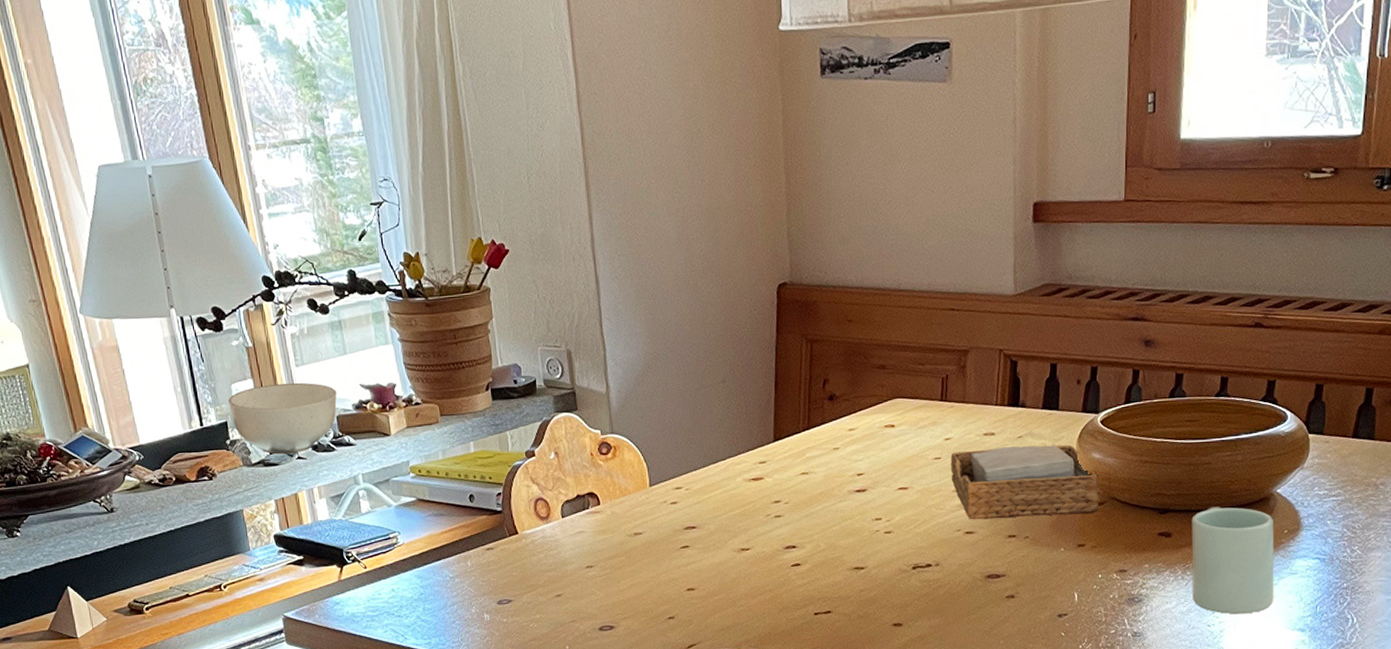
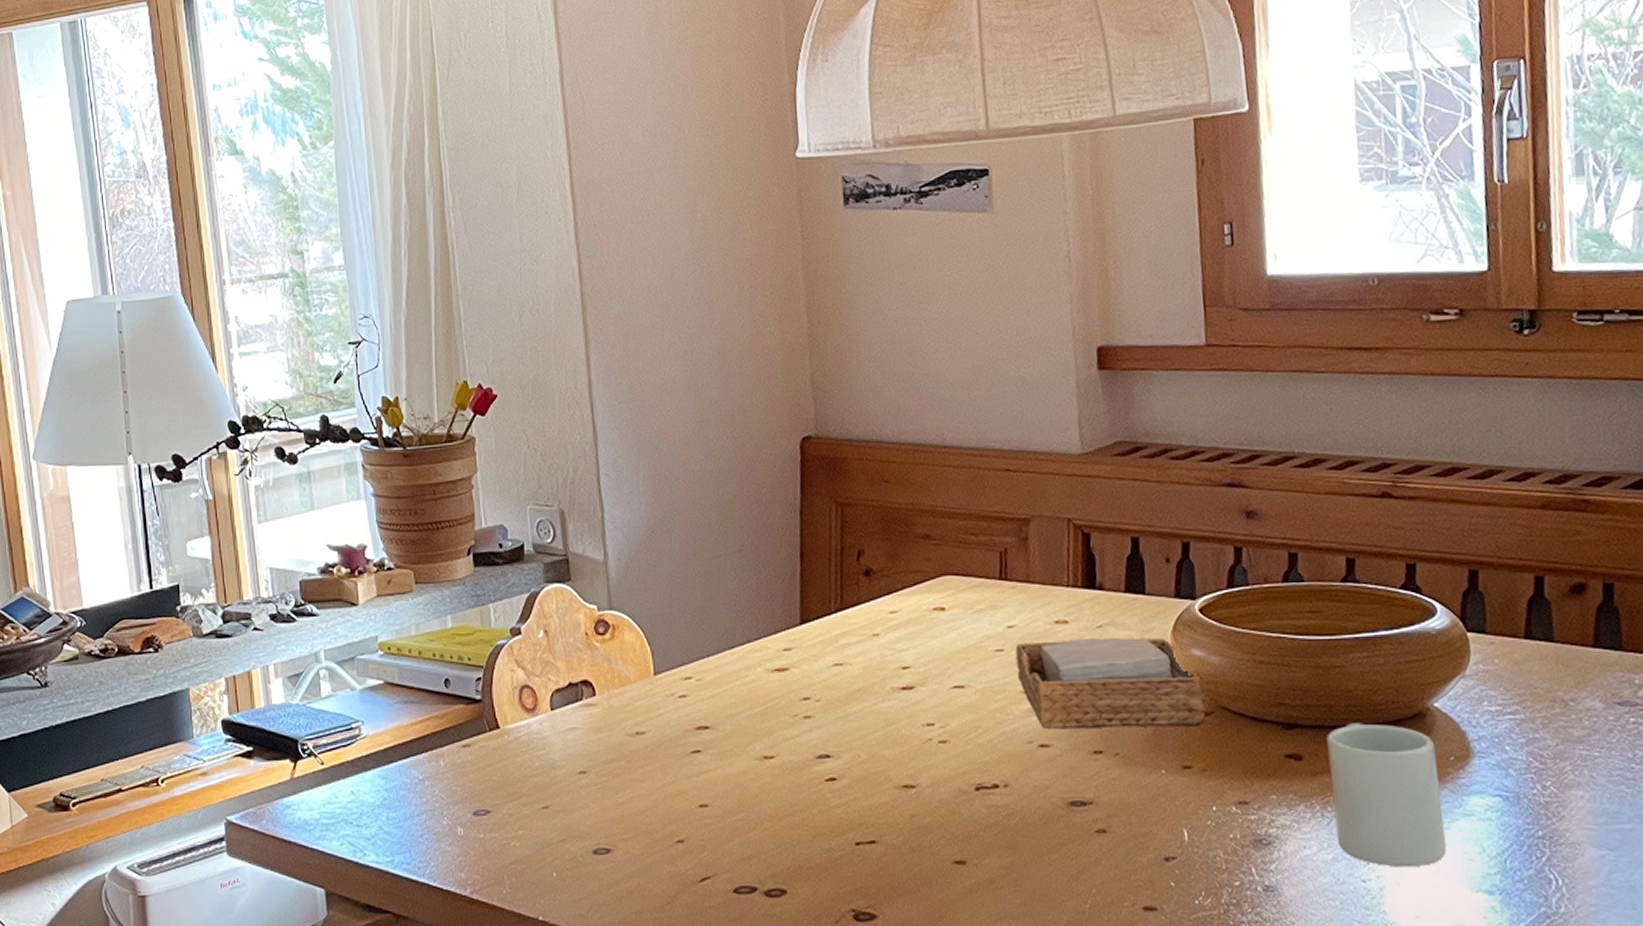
bowl: present [227,382,337,455] -> none [181,541,301,624]

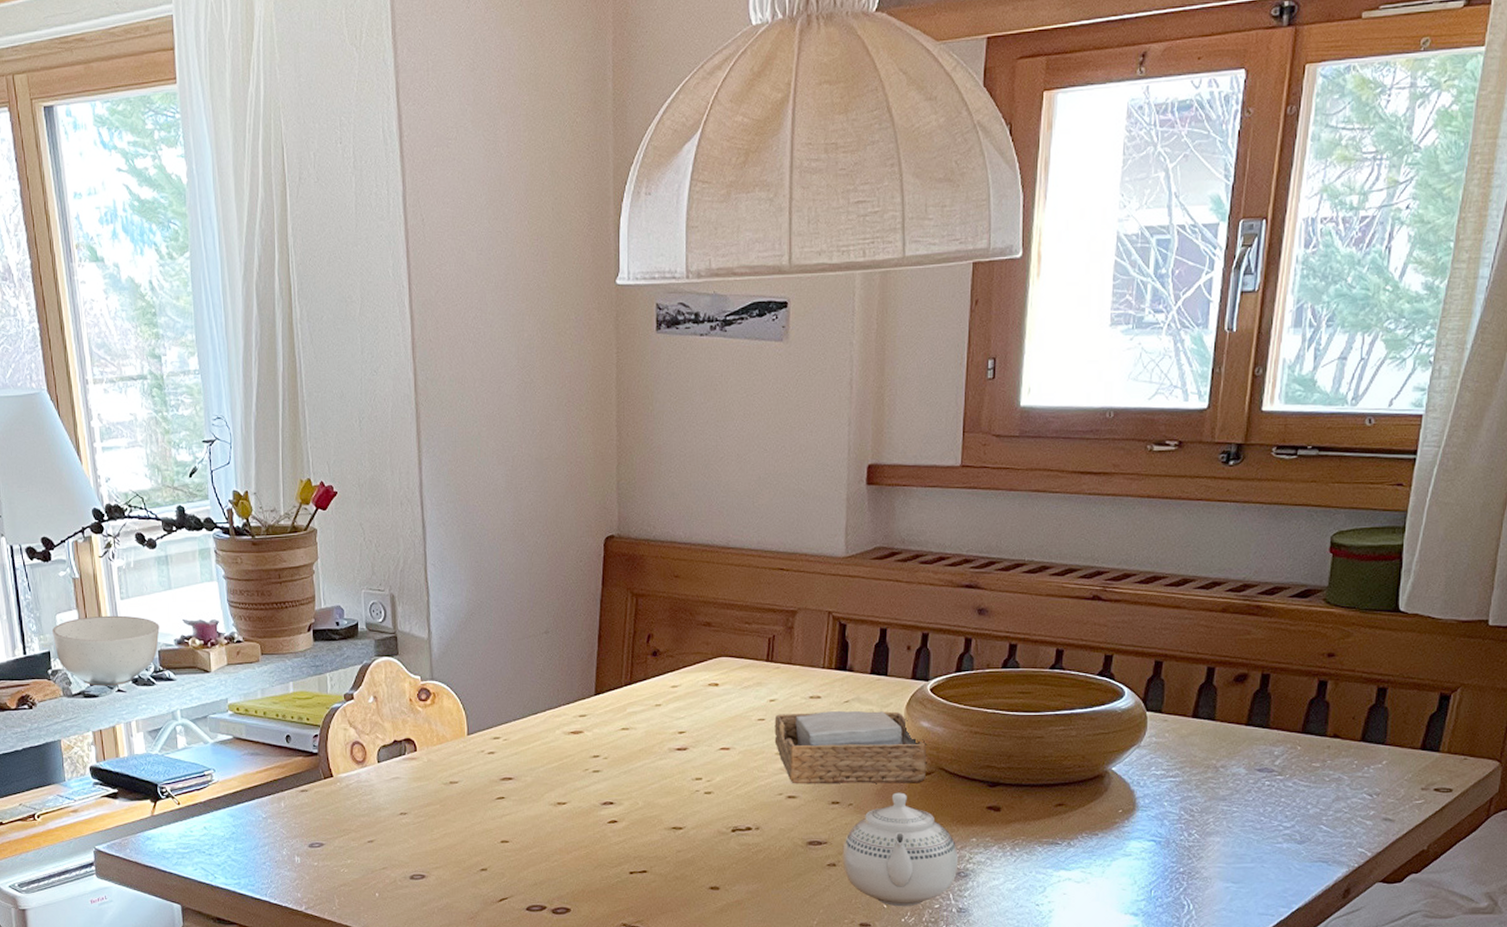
bowl: none [181,541,301,624] -> present [51,615,160,686]
teapot: none [1112,738,1258,885] -> present [842,792,959,907]
mug: present [1326,723,1447,867] -> none [1020,782,1109,895]

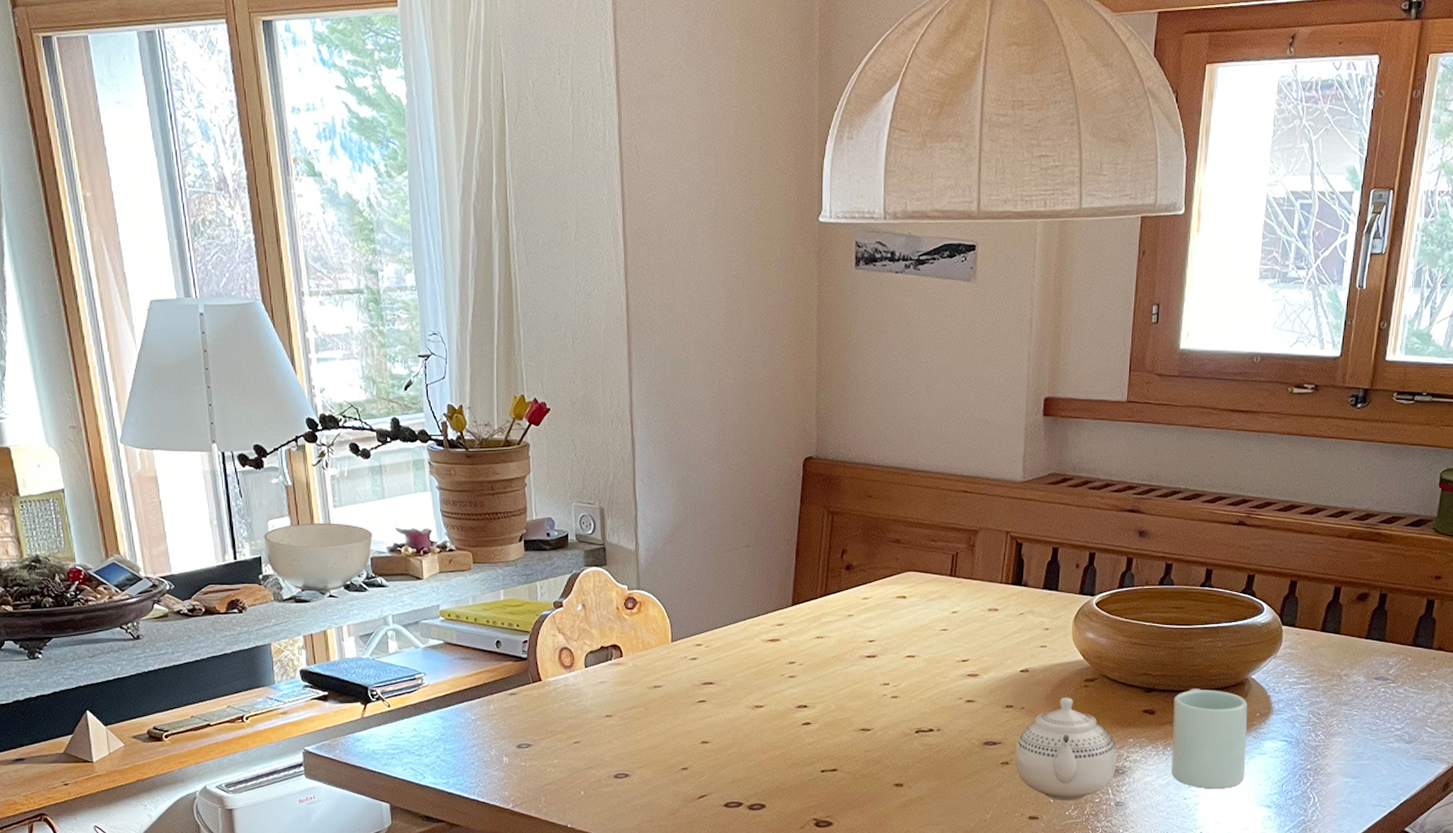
napkin holder: present [774,711,927,784] -> none [956,623,1092,690]
mug: none [1020,782,1109,895] -> present [1171,689,1248,789]

